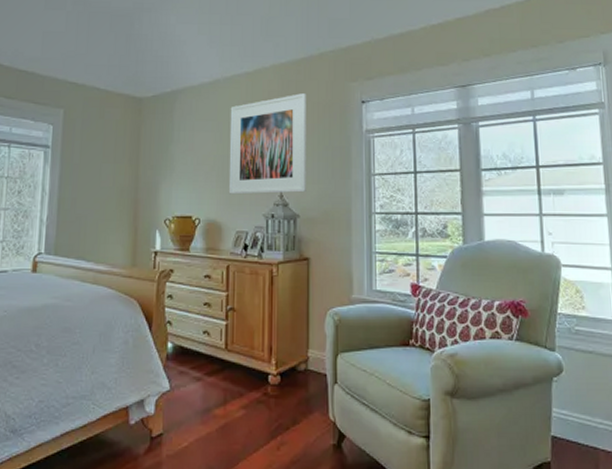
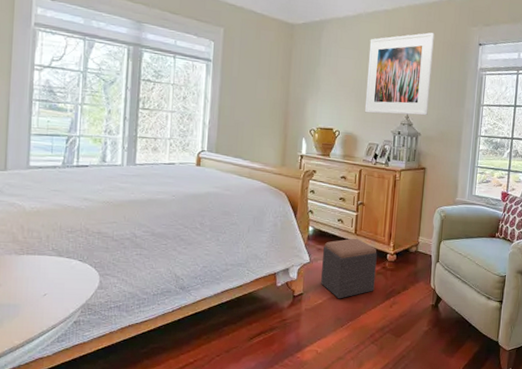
footstool: none [185,355,256,440] -> present [321,238,377,299]

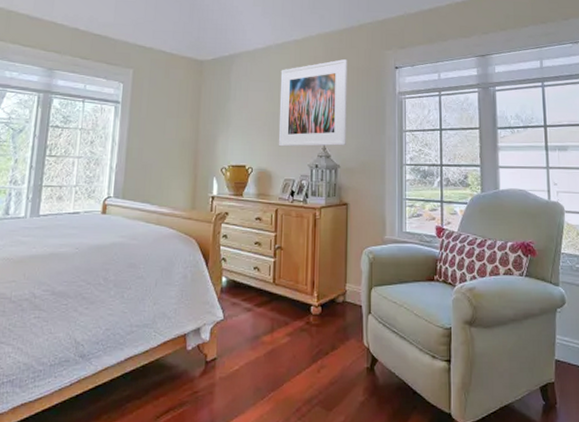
footstool: present [321,238,377,299] -> none [237,288,299,364]

